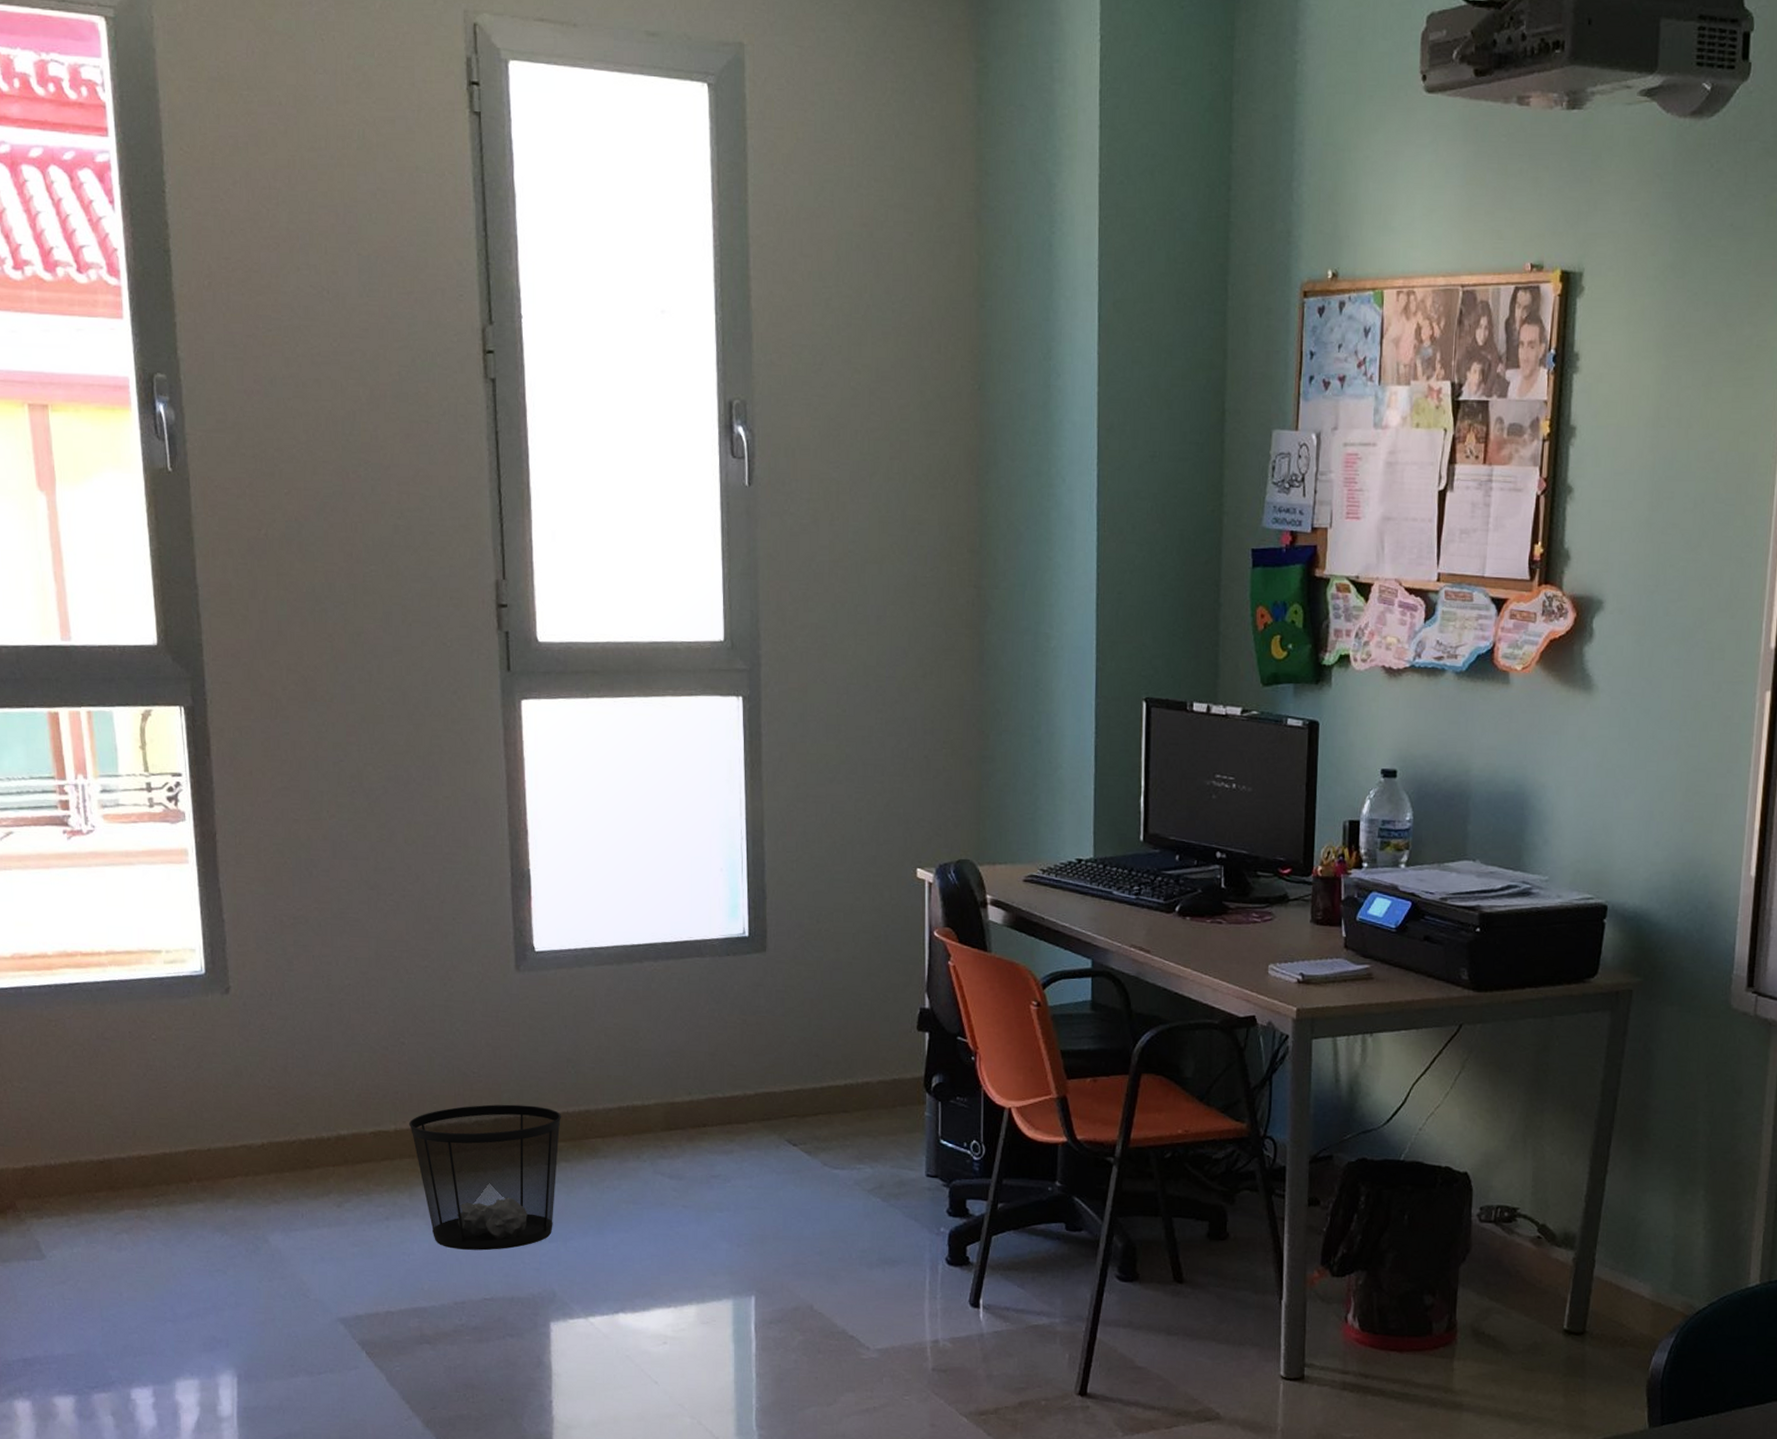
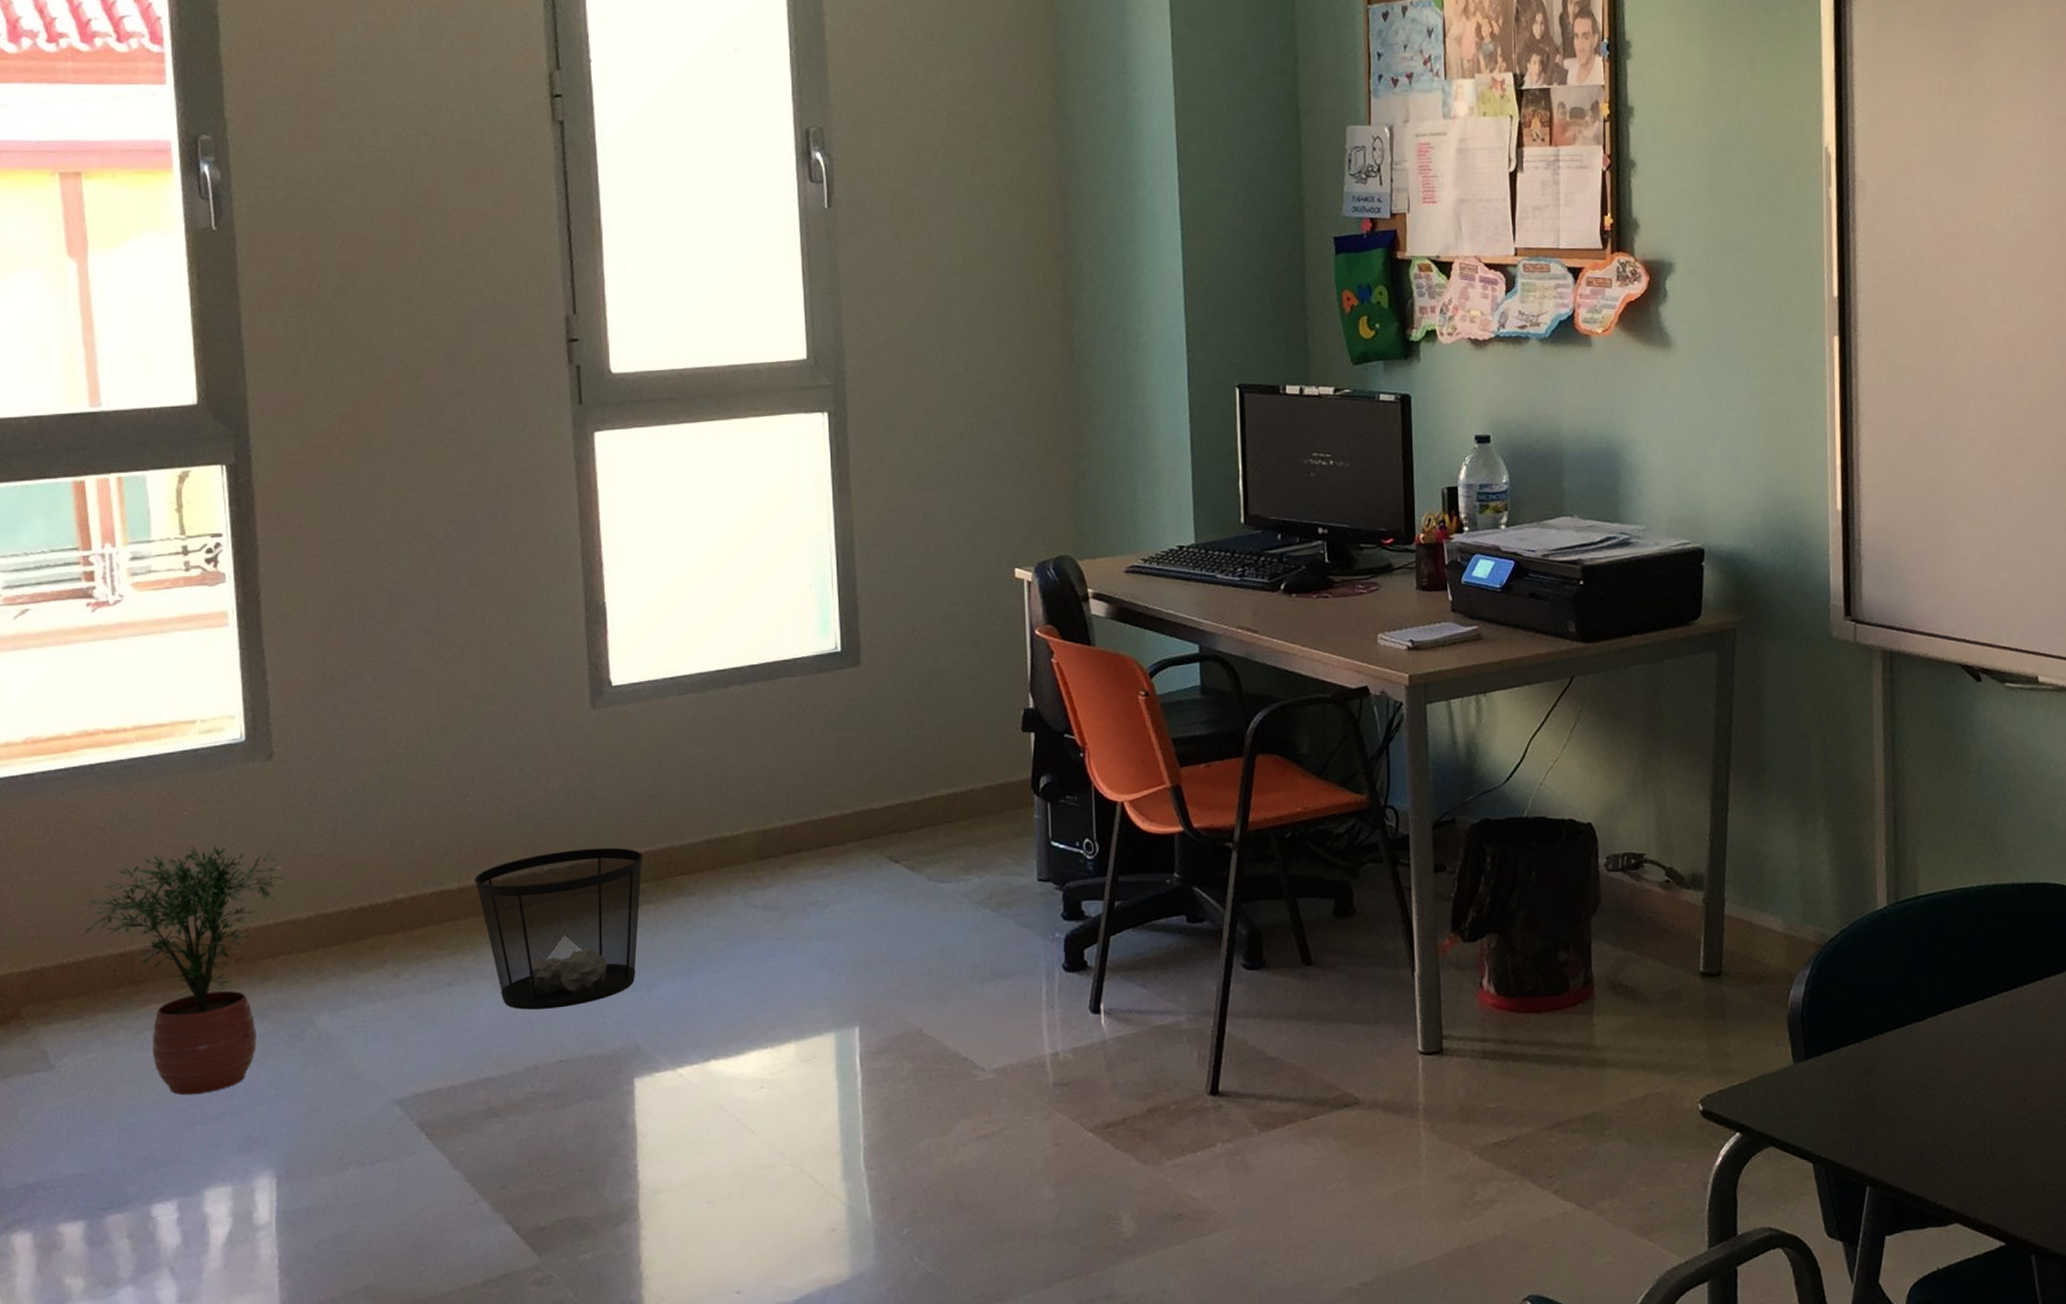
potted plant: none [66,1068,241,1295] -> present [82,844,285,1095]

